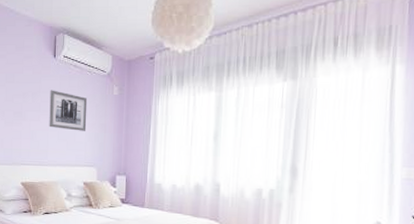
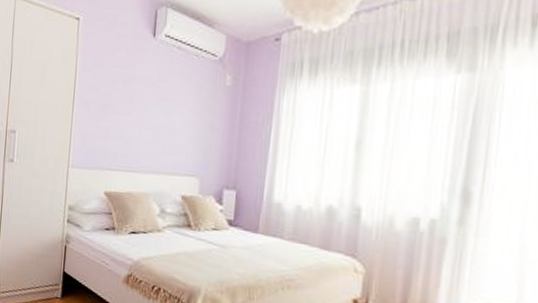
wall art: present [49,90,88,131] -> none [142,77,192,131]

